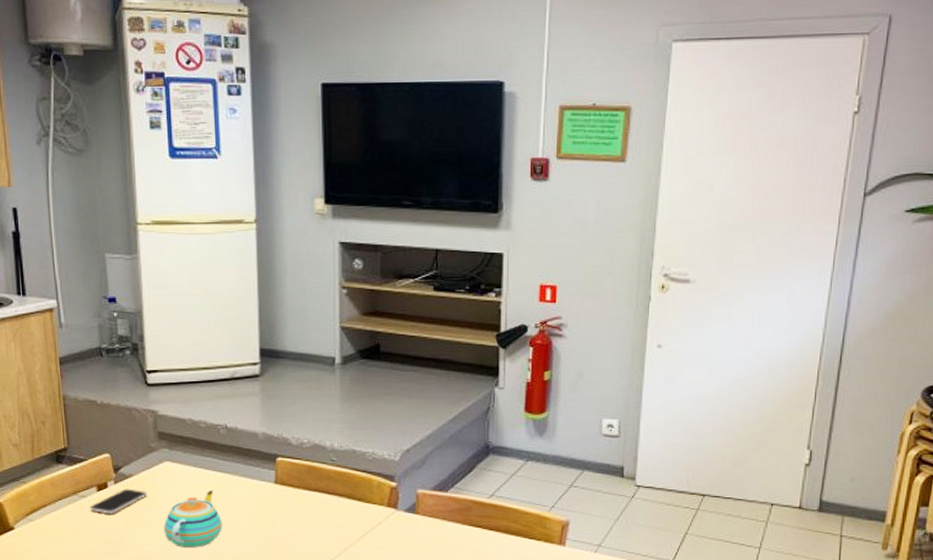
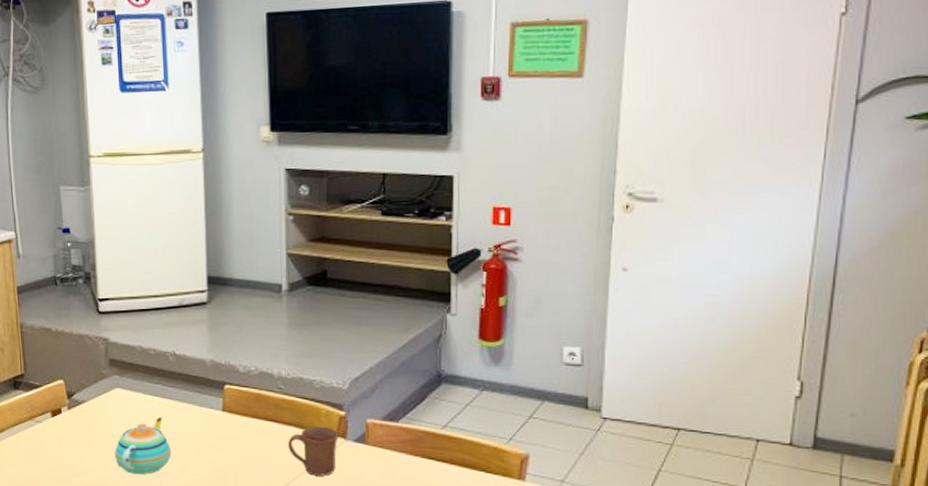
smartphone: present [90,488,147,514] -> none [45,414,98,440]
mug: none [340,497,390,546] -> present [288,426,339,476]

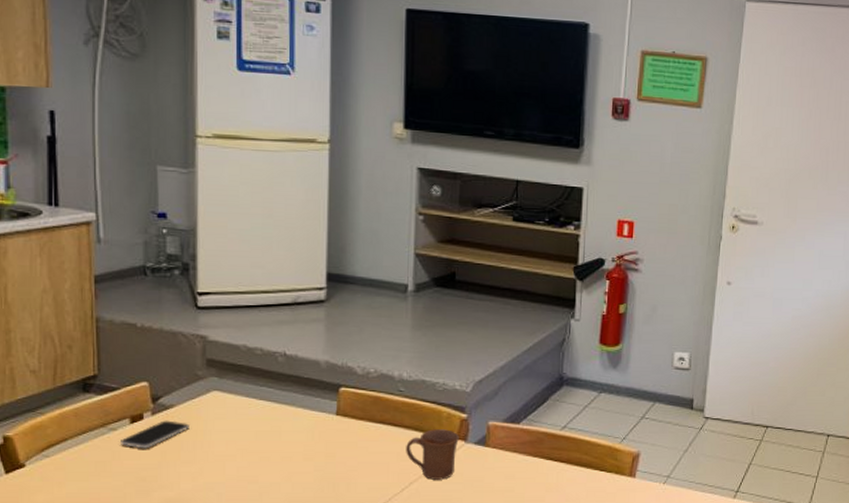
smartphone: none [45,414,98,440] -> present [121,420,189,449]
teapot: present [114,417,172,475] -> none [206,422,276,486]

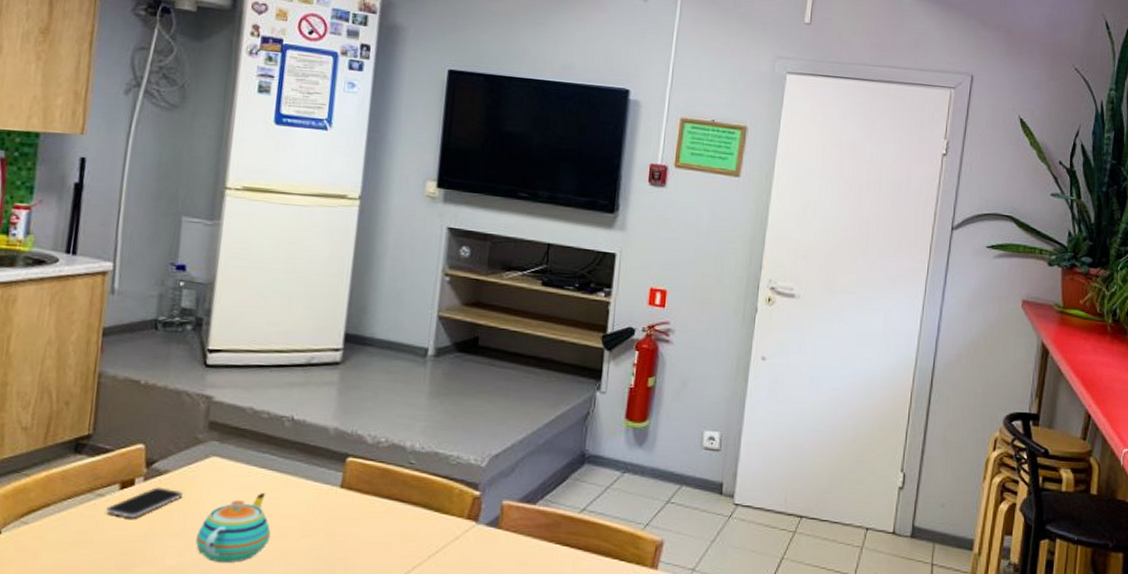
teapot: none [206,422,276,486] -> present [195,493,271,564]
mug: present [406,429,459,480] -> none [411,507,470,565]

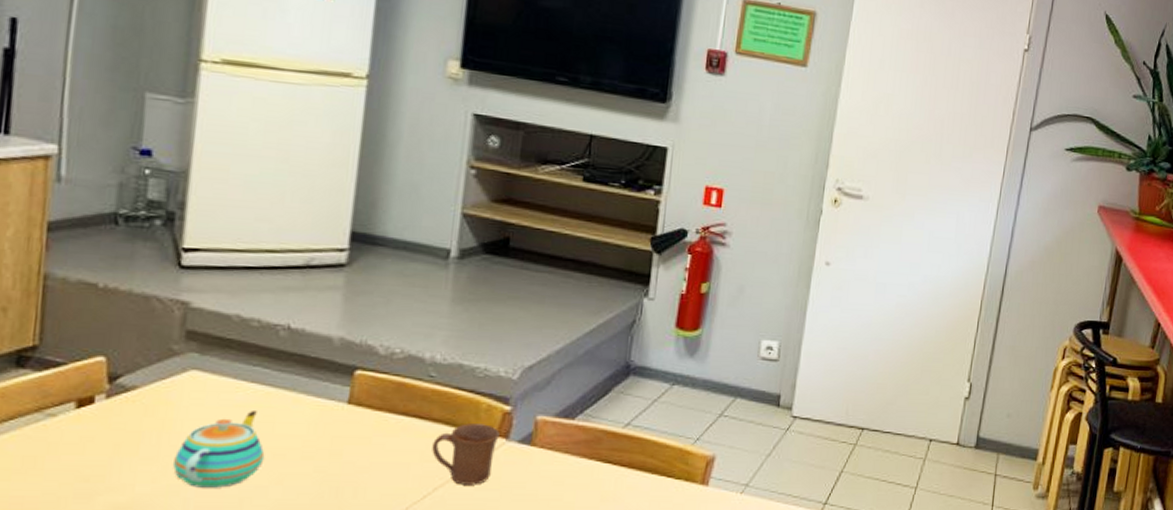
smartphone: present [106,487,183,519] -> none [60,405,155,441]
mug: none [411,507,470,565] -> present [432,423,500,485]

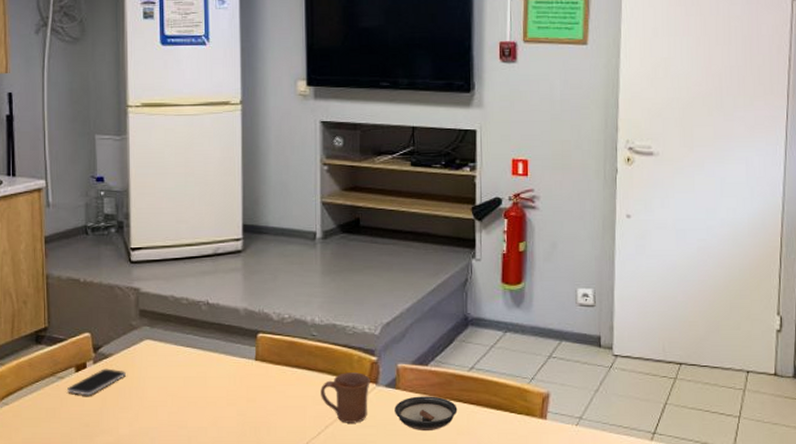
smartphone: none [60,405,155,441] -> present [67,368,126,396]
teapot: present [172,411,265,489] -> none [141,369,202,431]
saucer: none [526,455,605,496] -> present [395,396,458,430]

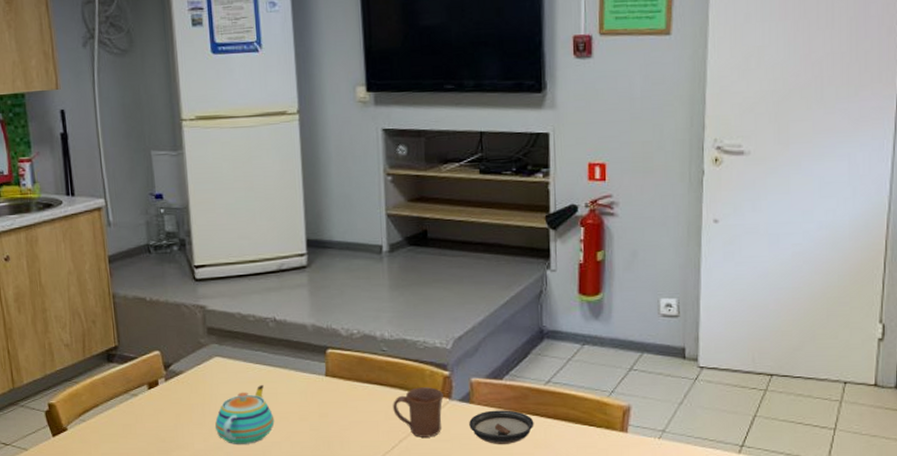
smartphone: present [67,368,126,396] -> none [141,385,198,413]
teapot: none [141,369,202,431] -> present [214,385,275,445]

